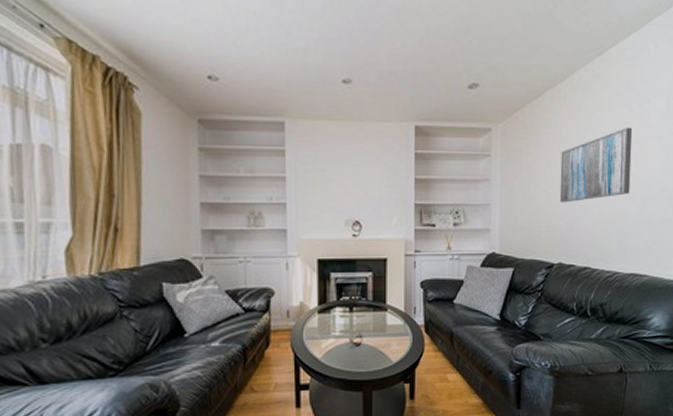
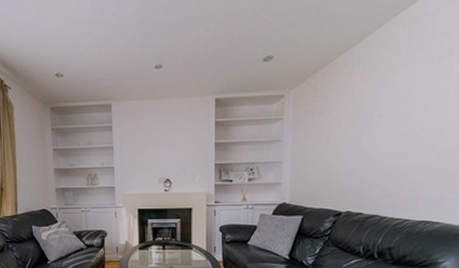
wall art: present [559,127,633,203] -> none [349,81,432,158]

